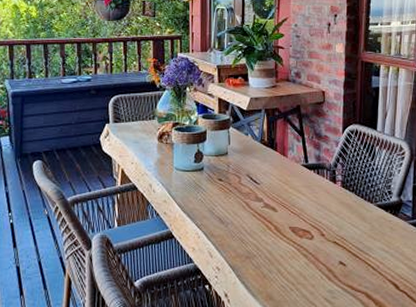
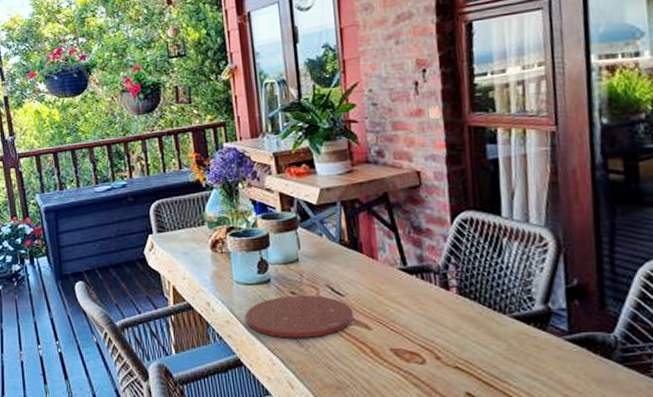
plate: none [180,182,265,217] -> present [245,295,354,338]

